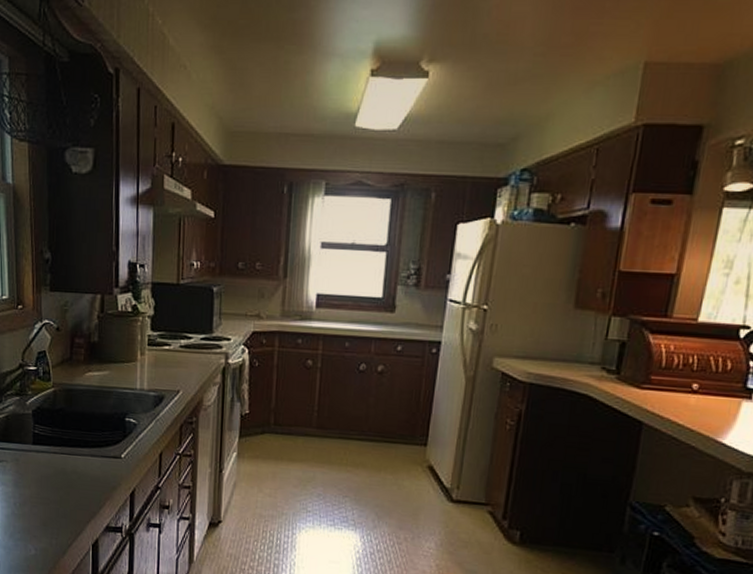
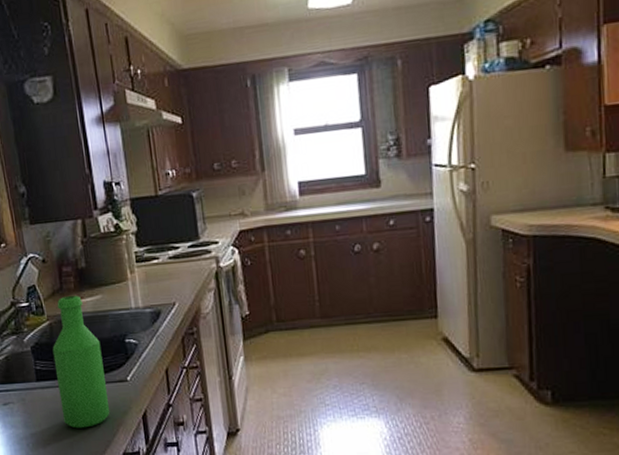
bottle: none [53,366,101,497] -> present [52,295,110,429]

